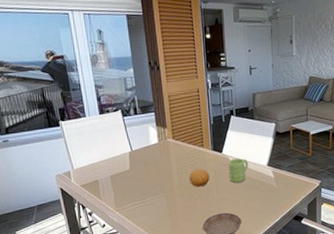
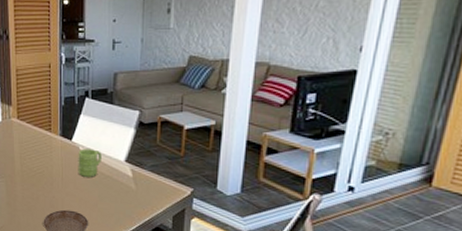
fruit: present [189,168,210,187] -> none [32,155,55,177]

